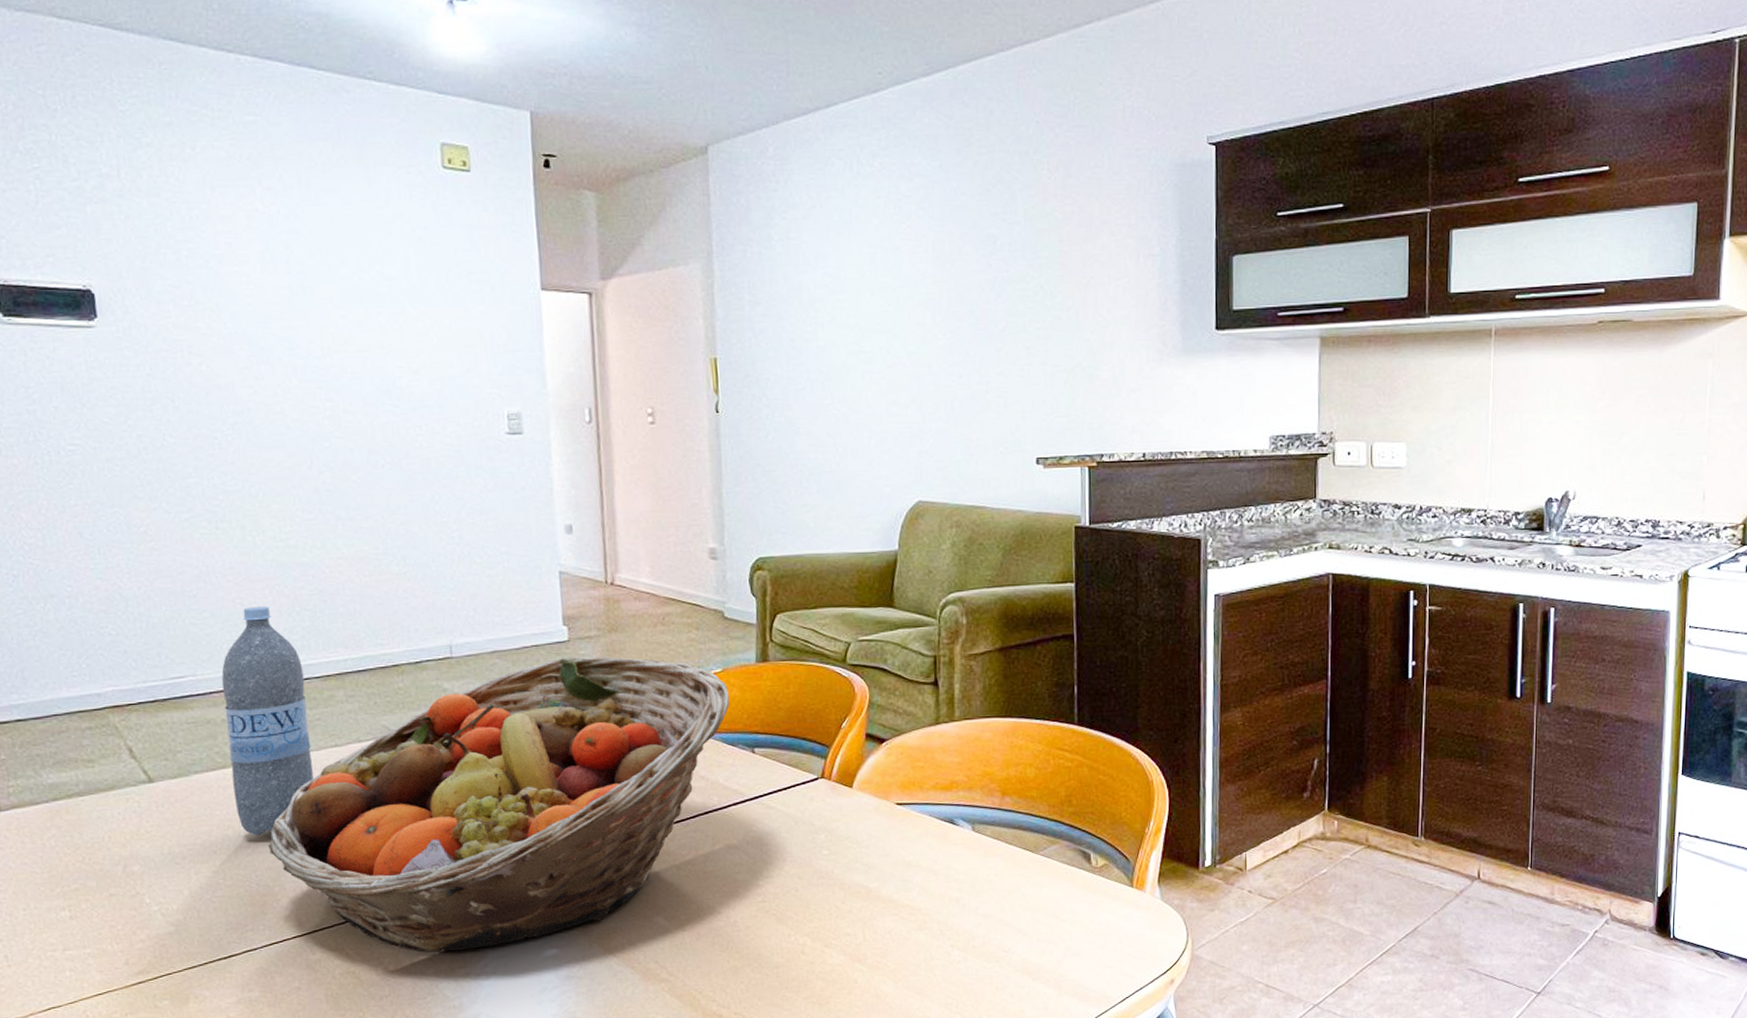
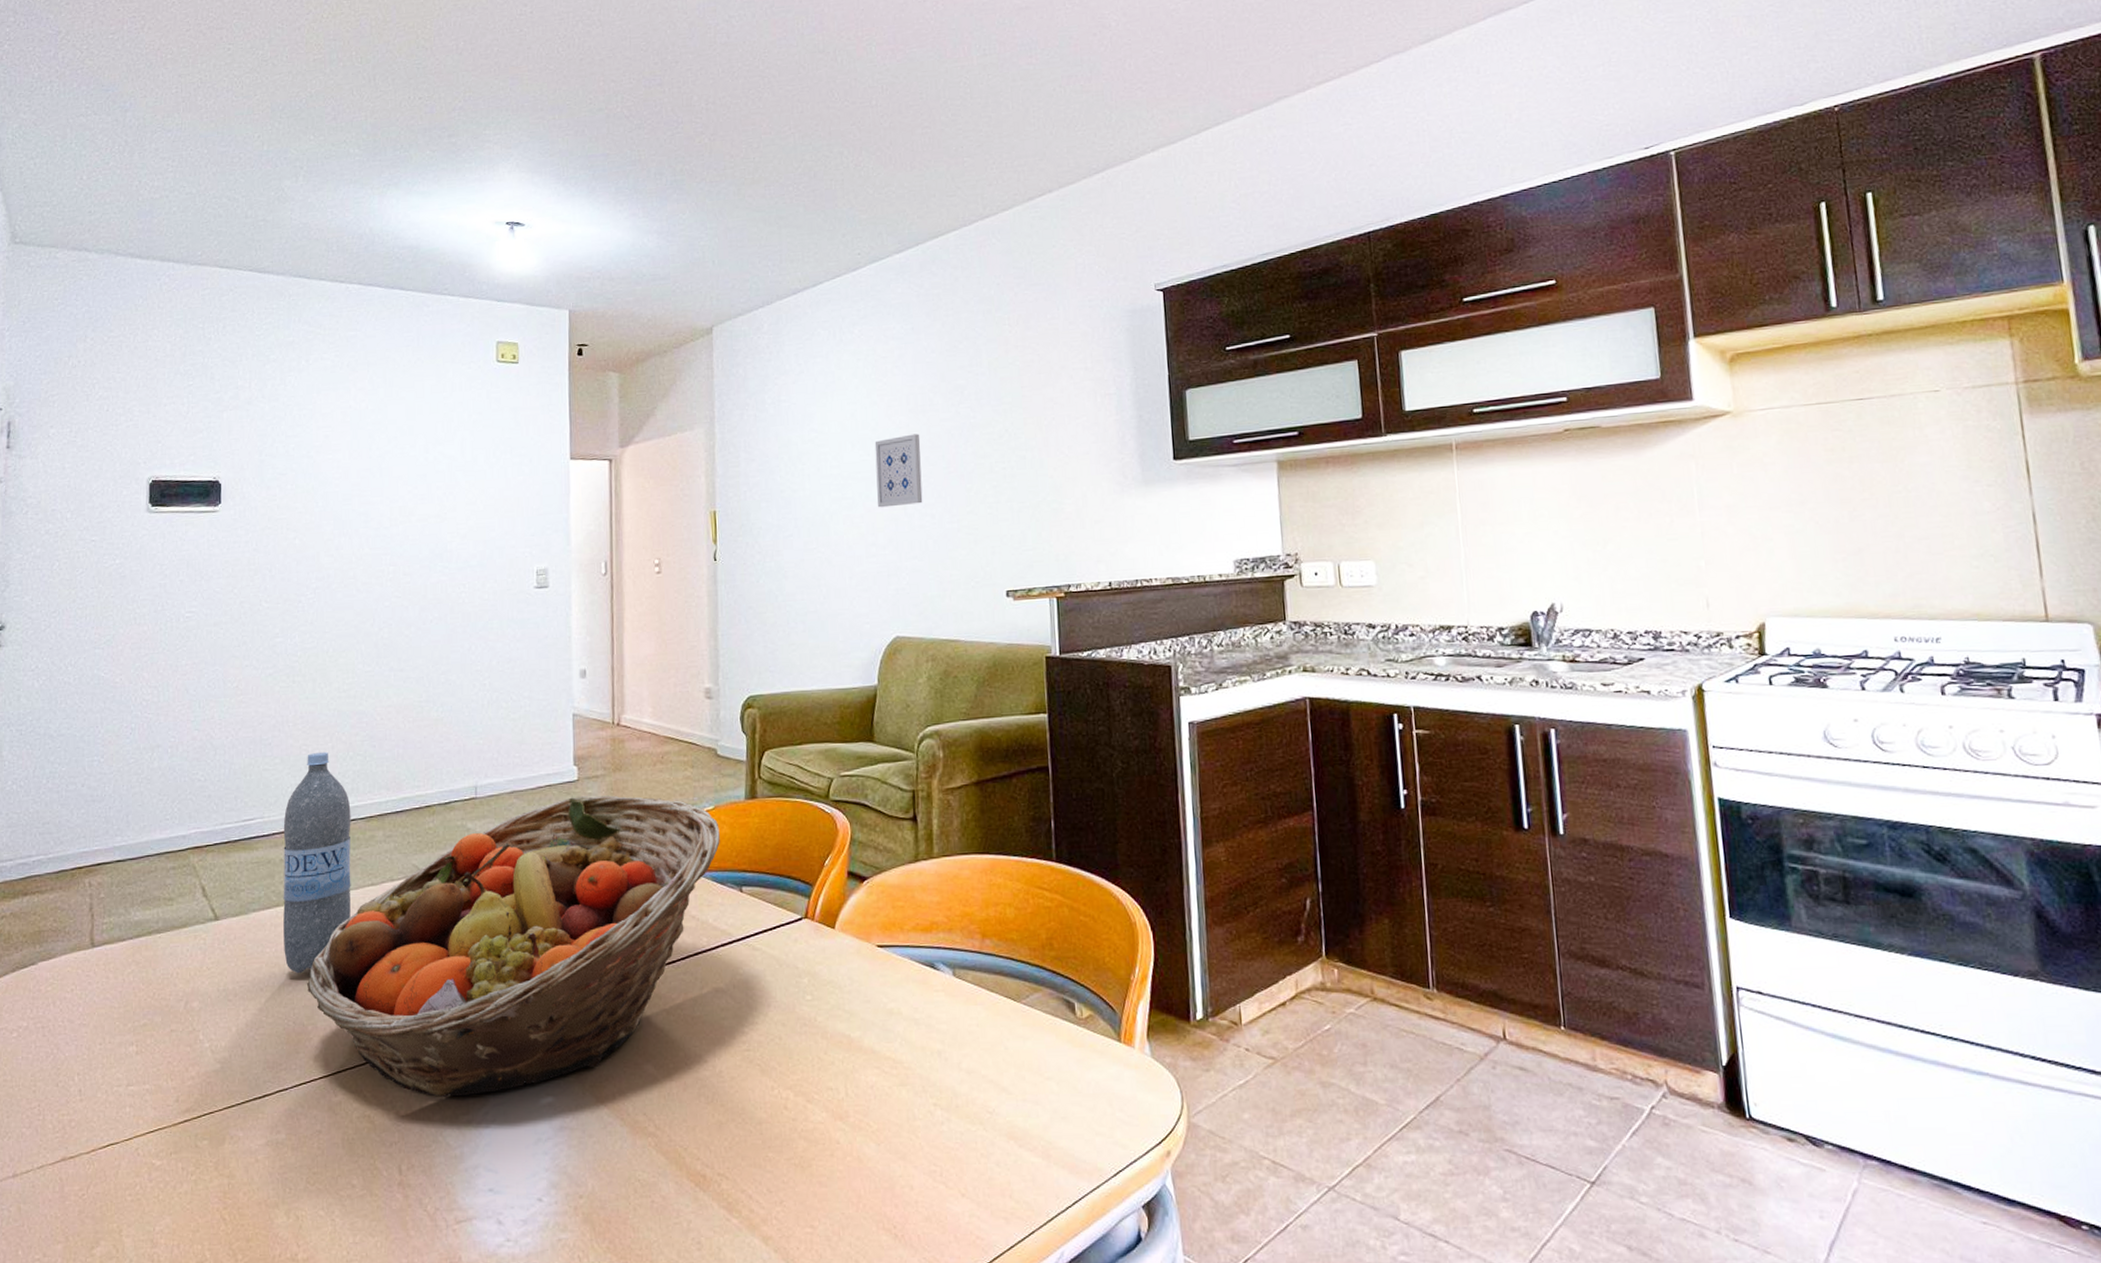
wall art: none [896,285,949,364] -> present [874,433,923,508]

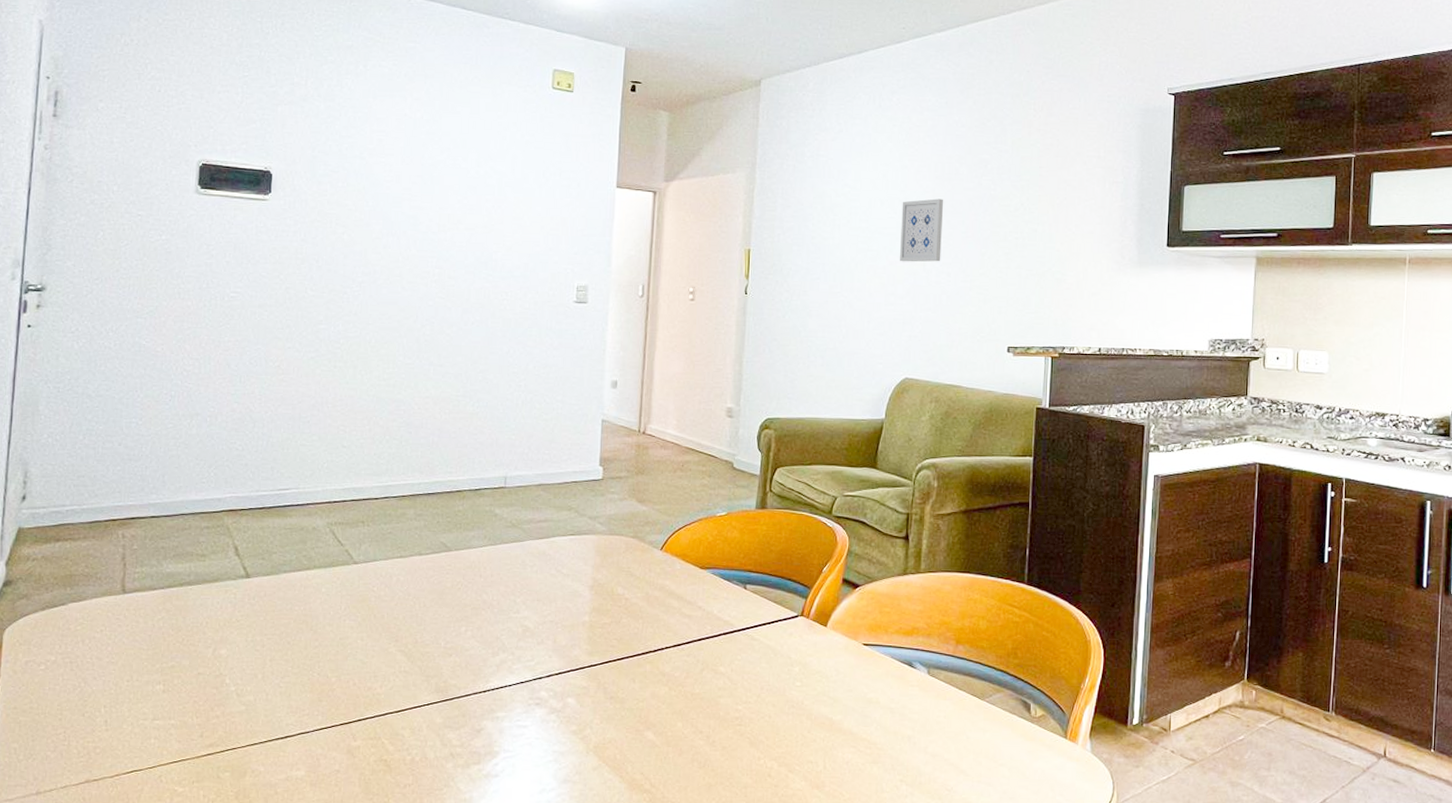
water bottle: present [283,751,351,974] -> none [312,433,384,632]
fruit basket: present [306,795,720,1097] -> none [332,494,730,749]

